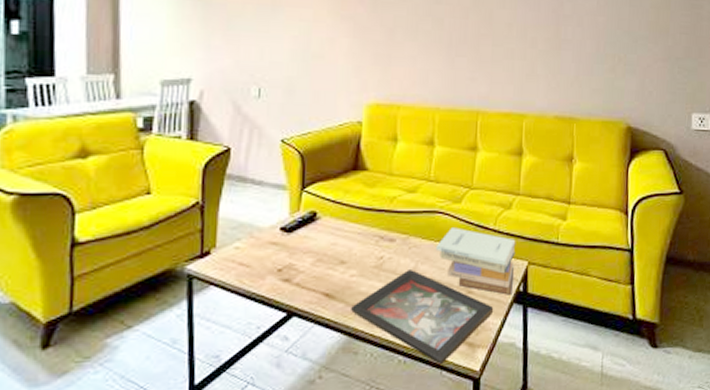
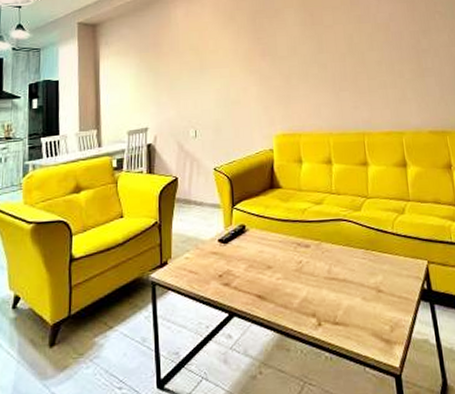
decorative tray: present [351,270,494,364] -> none [280,272,404,360]
books: present [435,227,516,295] -> none [344,232,418,293]

